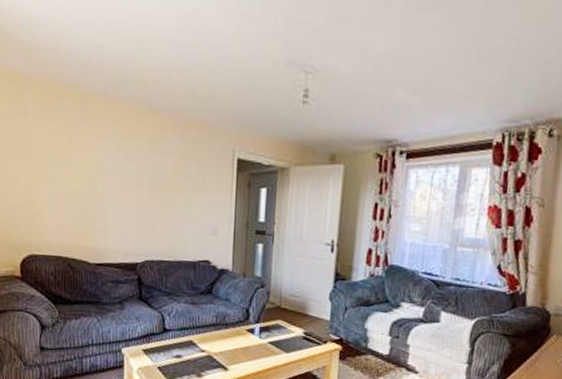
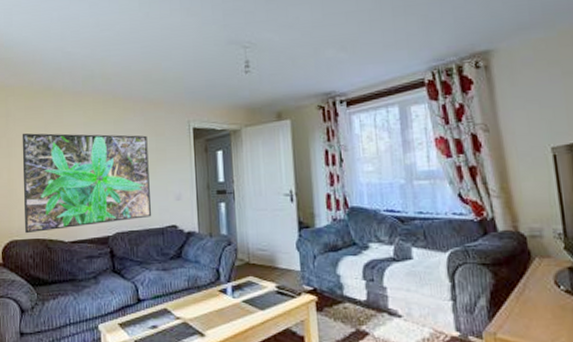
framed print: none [42,136,186,250] -> present [22,133,151,234]

